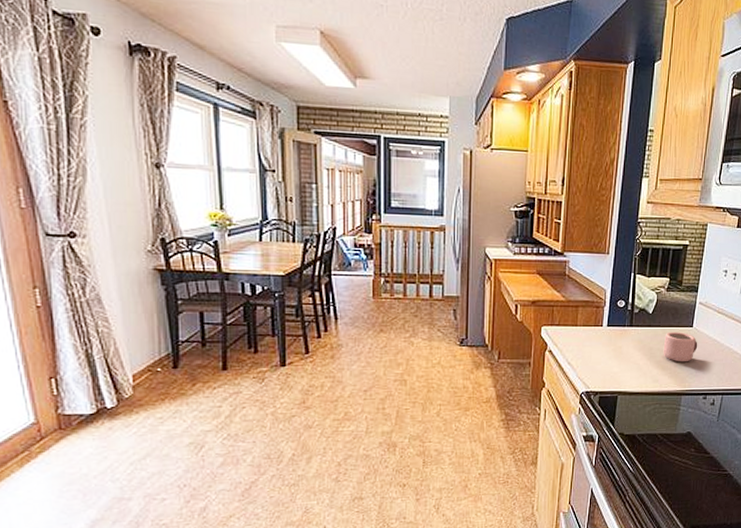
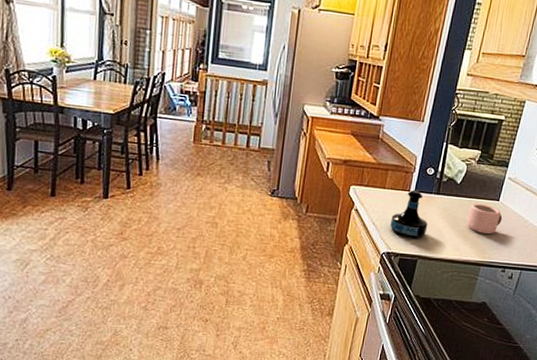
tequila bottle: none [586,324,625,376] -> present [390,189,428,240]

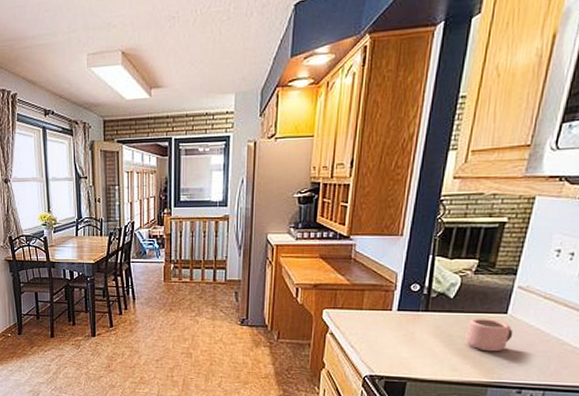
tequila bottle: present [390,189,428,240] -> none [371,308,417,361]

